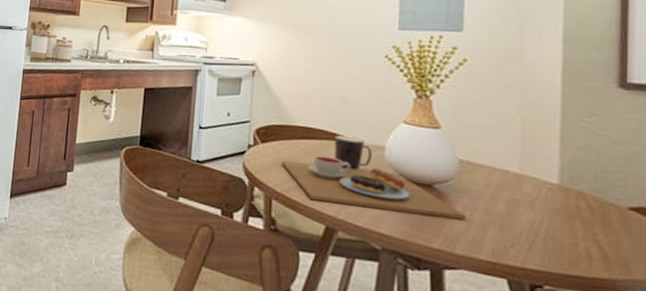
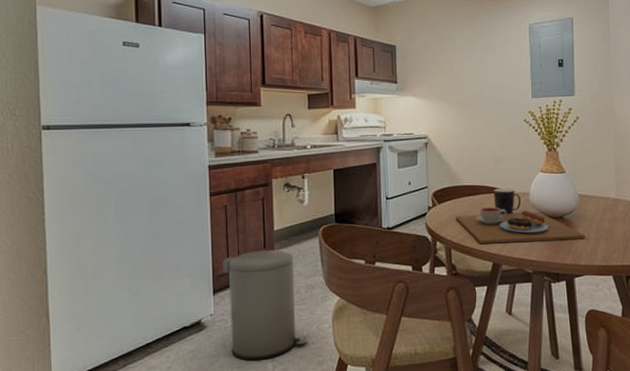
pedal bin: none [19,161,96,279] -> present [223,250,308,361]

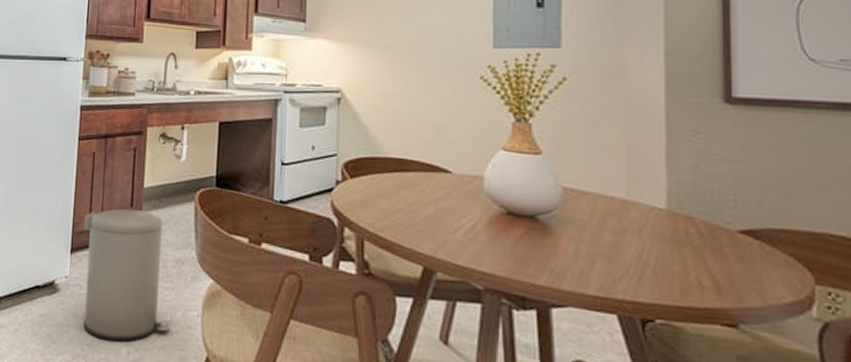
place setting: present [455,206,586,244] -> none [372,189,572,253]
mug: present [493,188,521,215] -> none [429,166,470,204]

